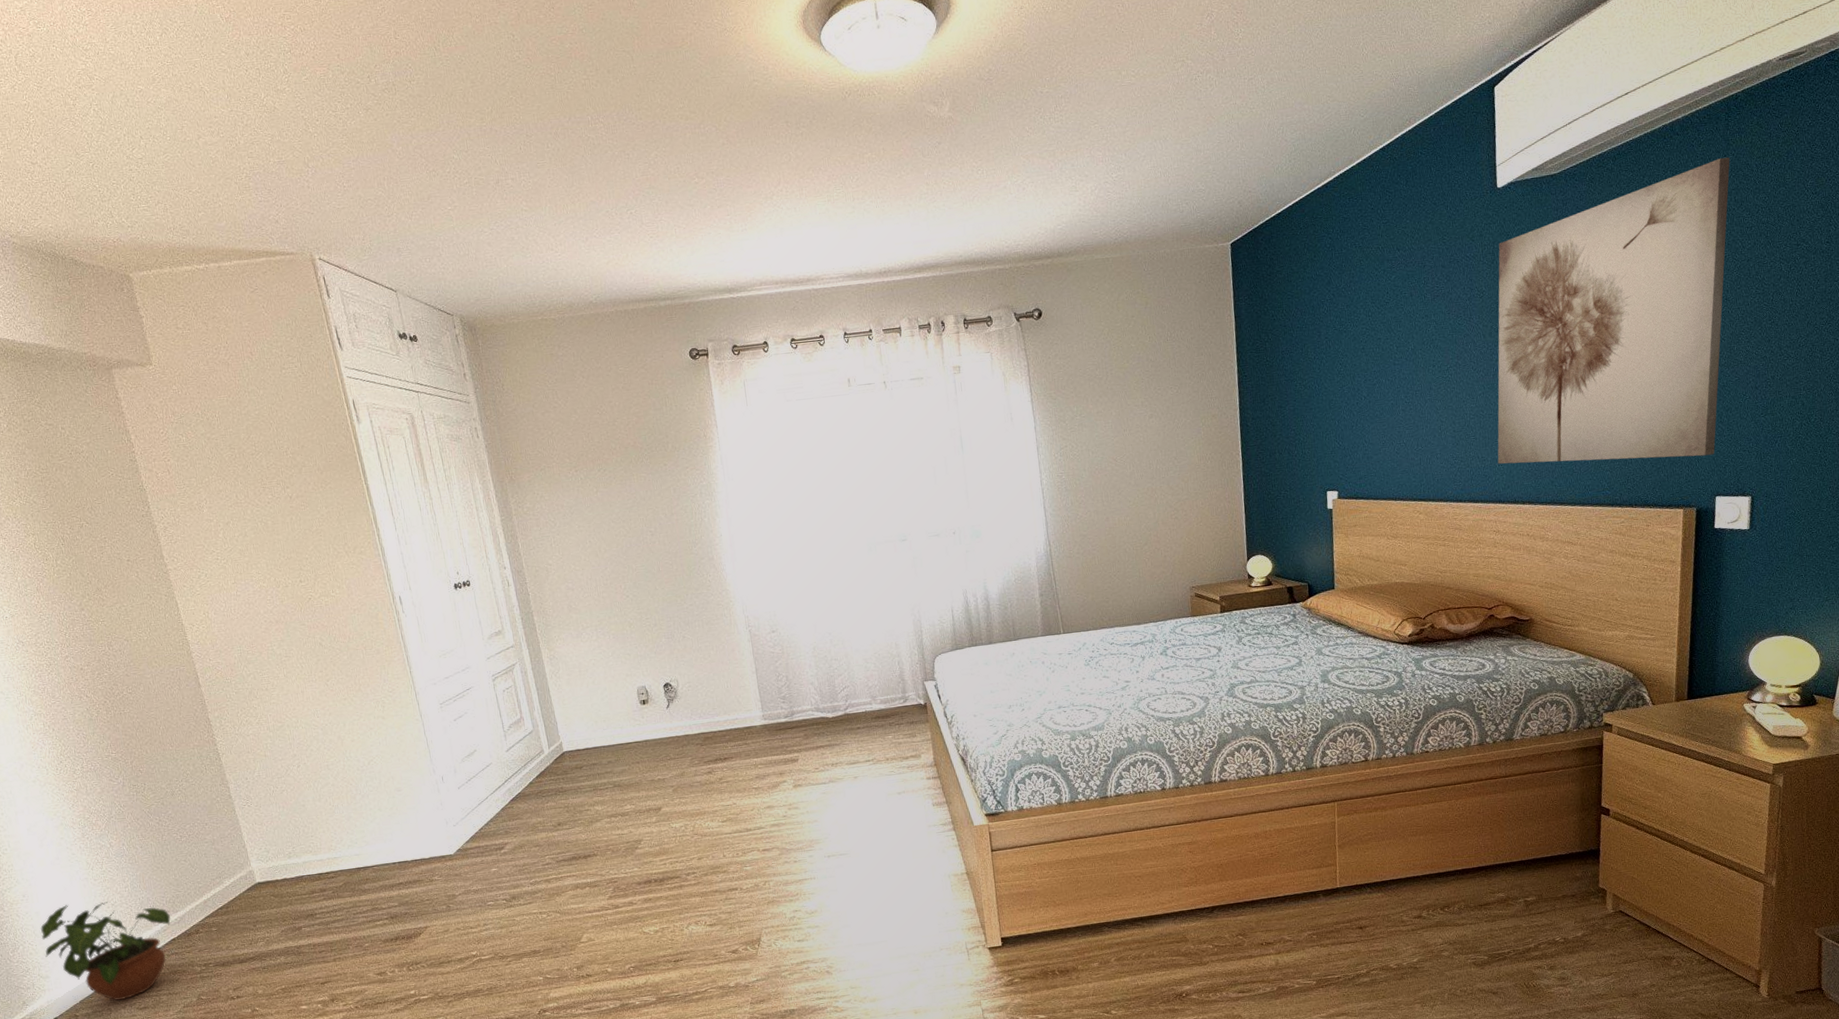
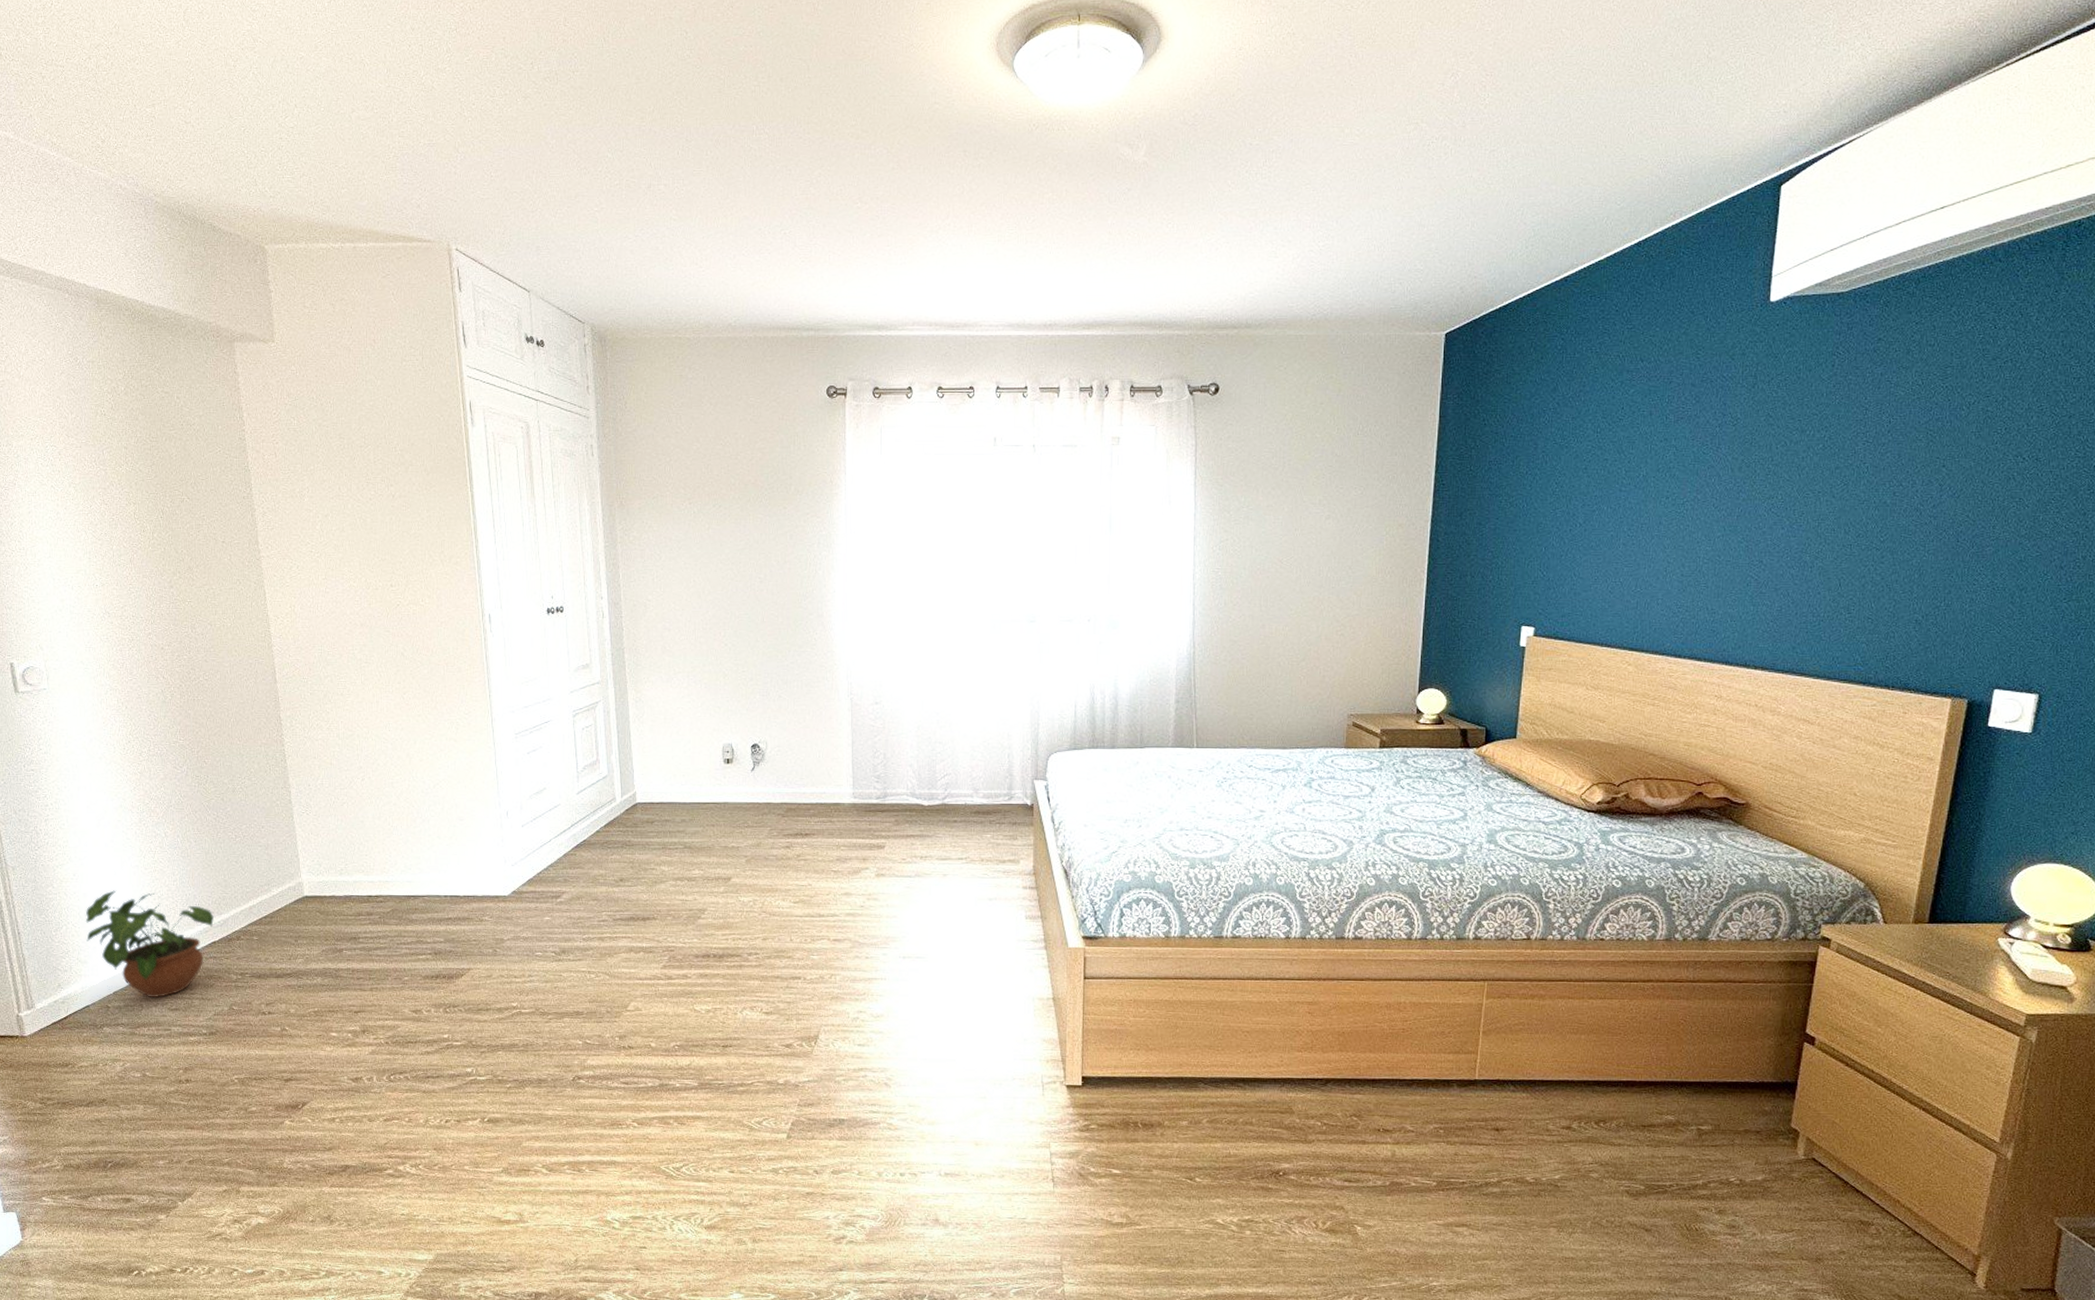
wall art: present [1497,157,1730,464] -> none [1730,294,2062,640]

